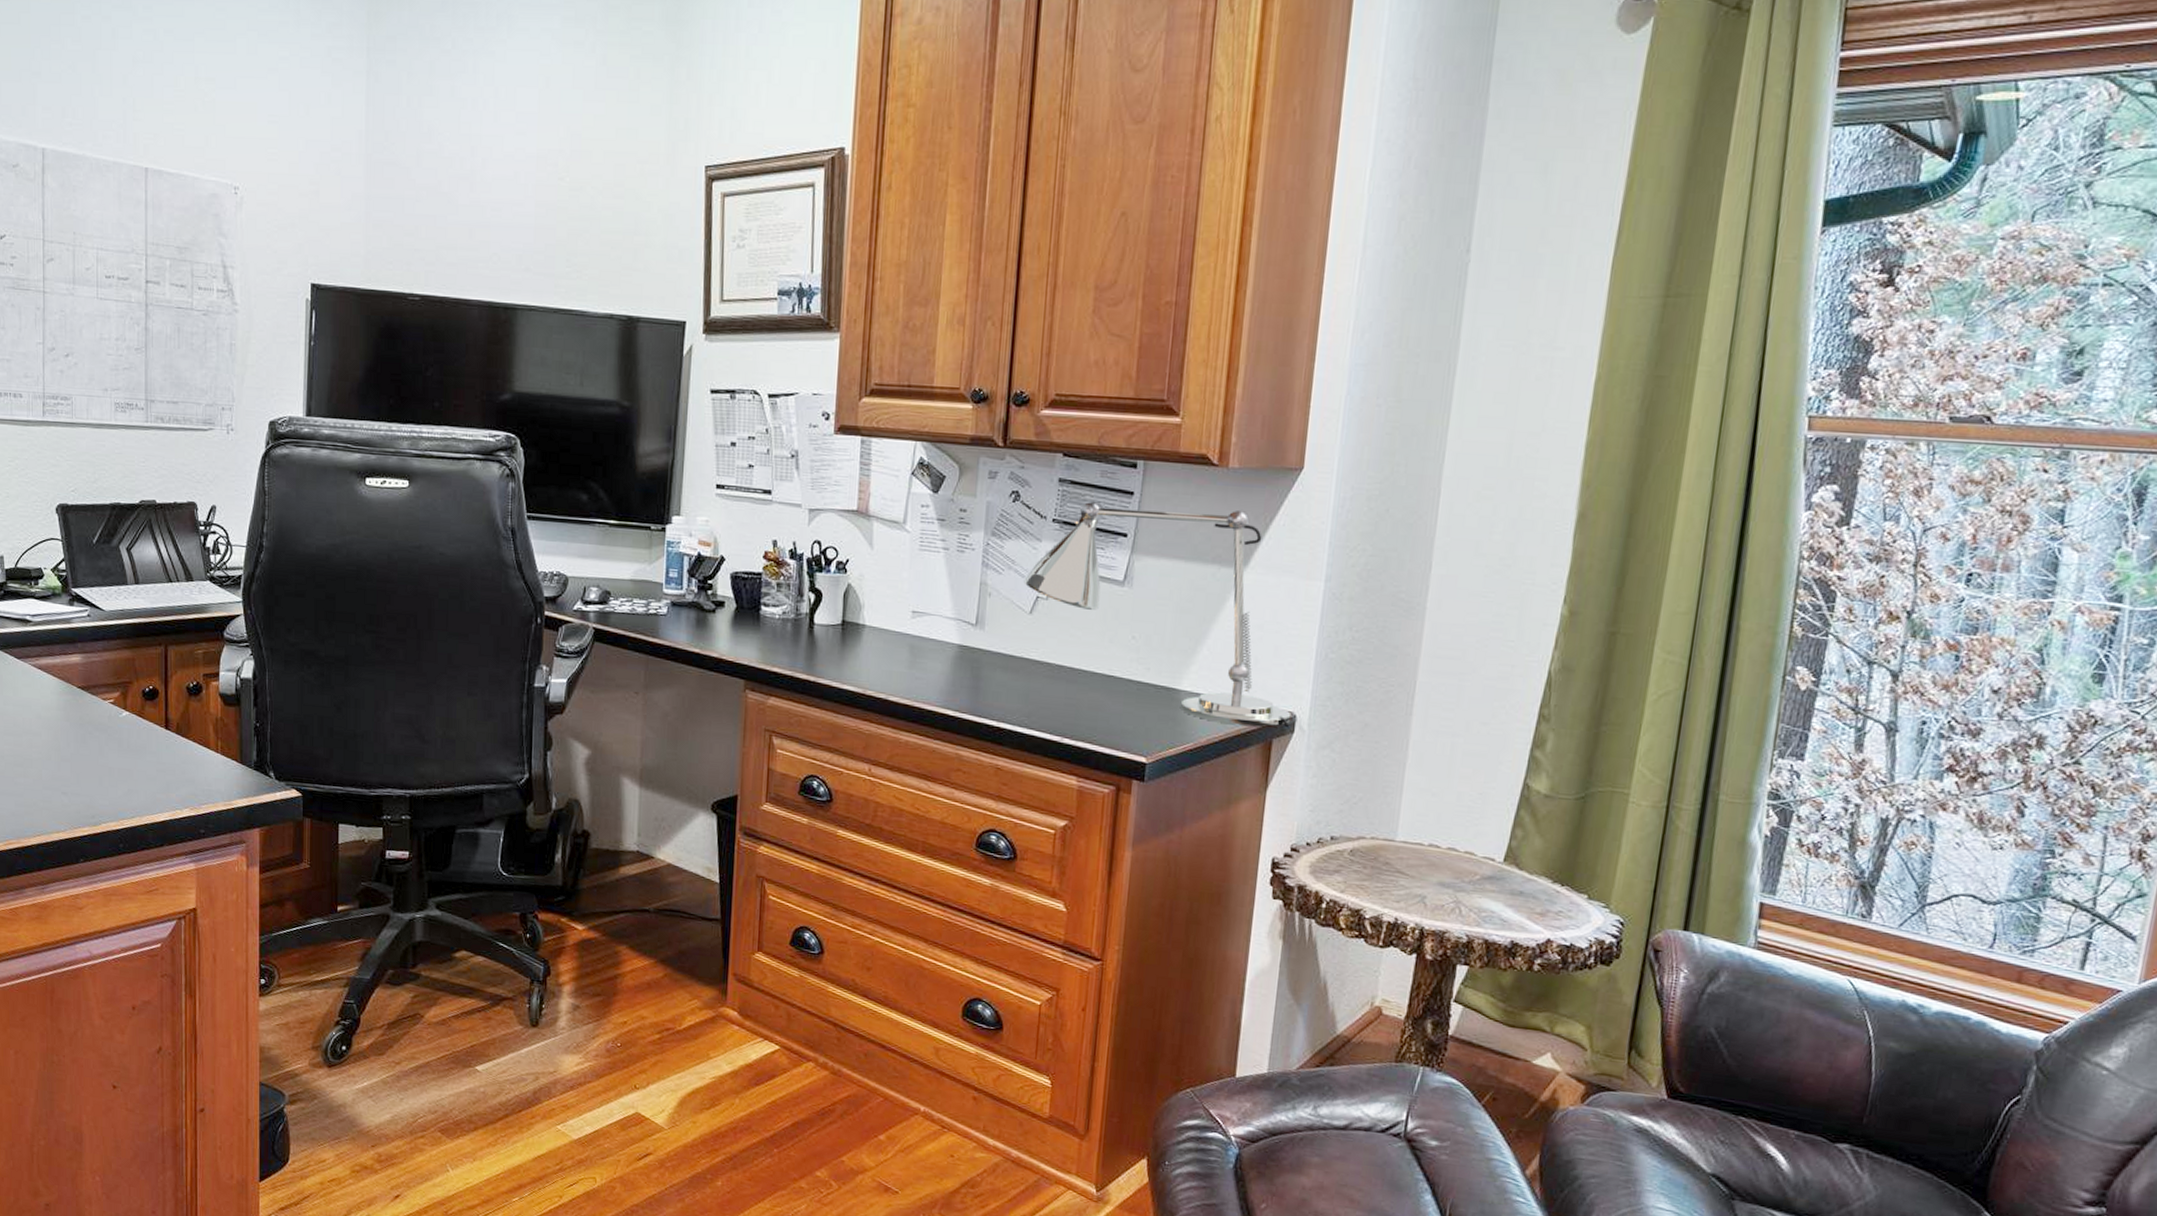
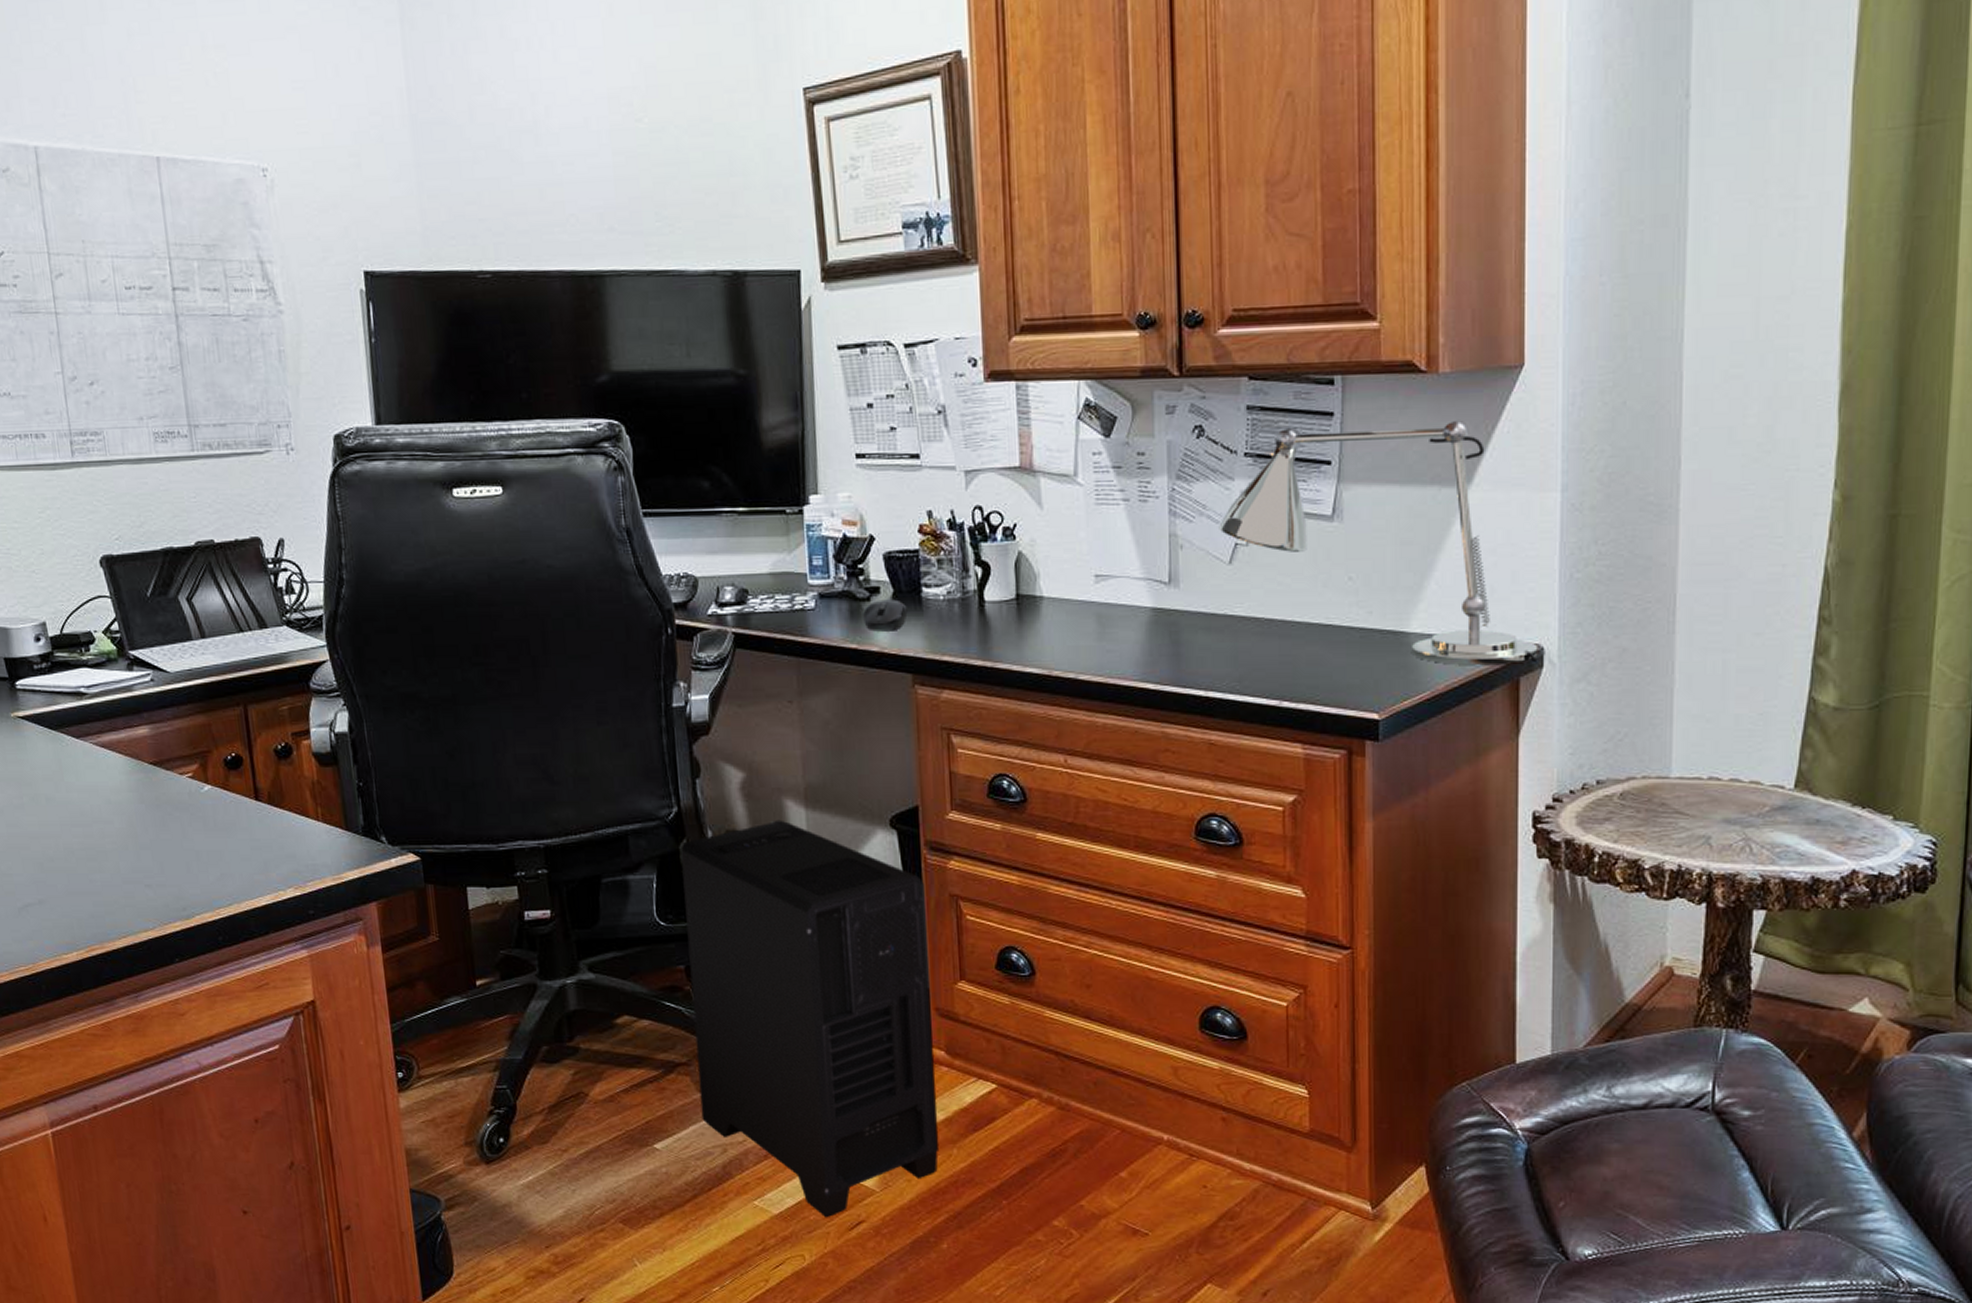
computer tower: none [520,794,735,1148] -> present [680,820,940,1218]
computer mouse: none [706,612,747,641] -> present [862,599,908,632]

